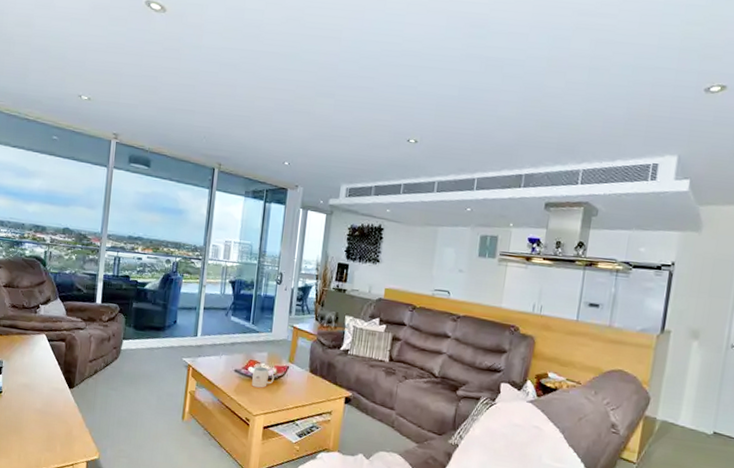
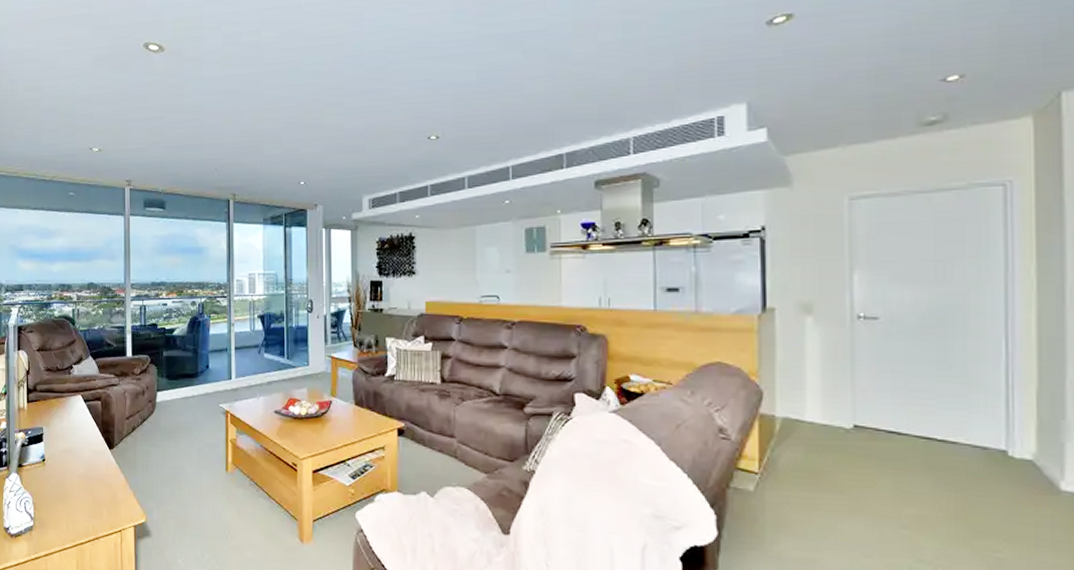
mug: present [251,366,275,388] -> none [293,404,318,428]

